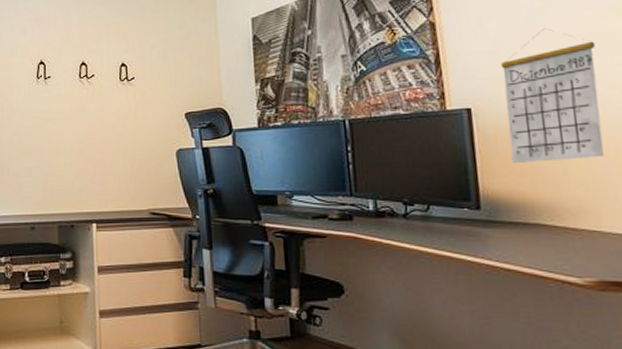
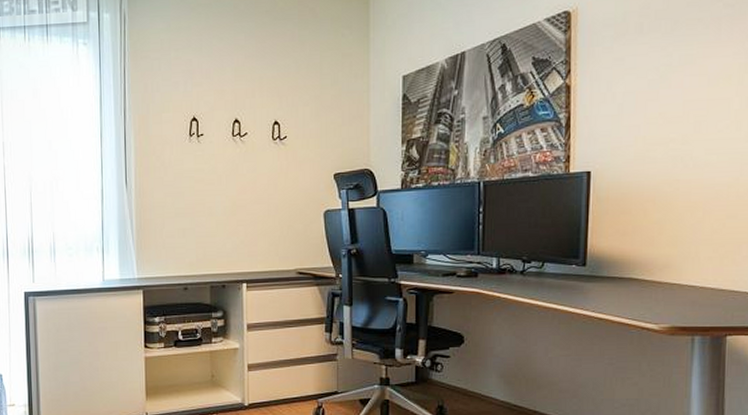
calendar: present [500,28,604,164] -> none [618,93,705,224]

